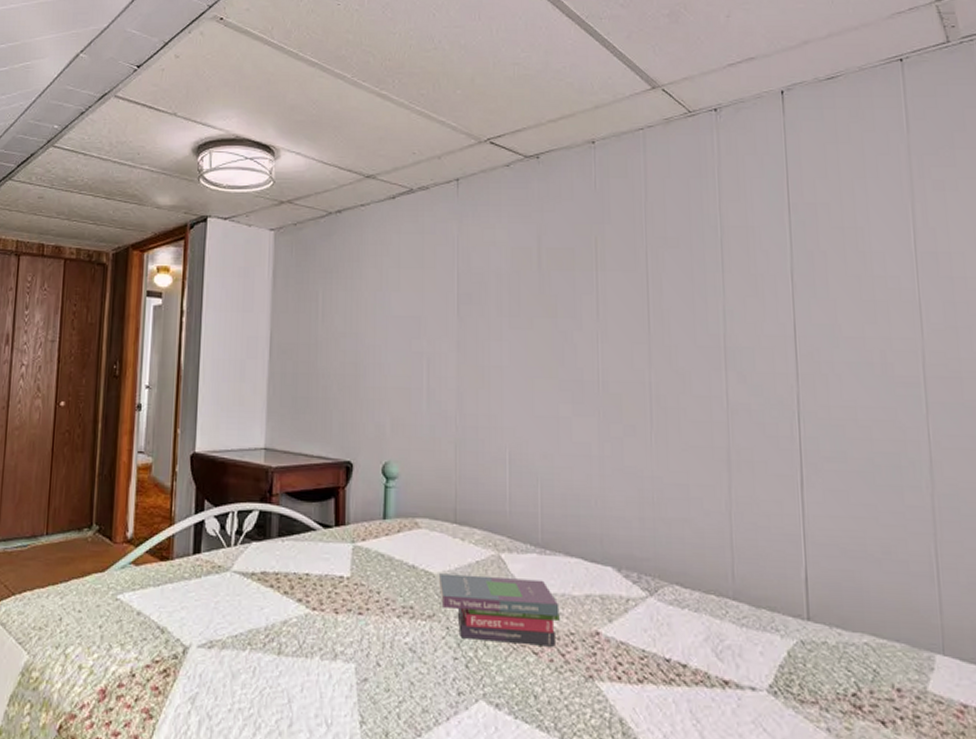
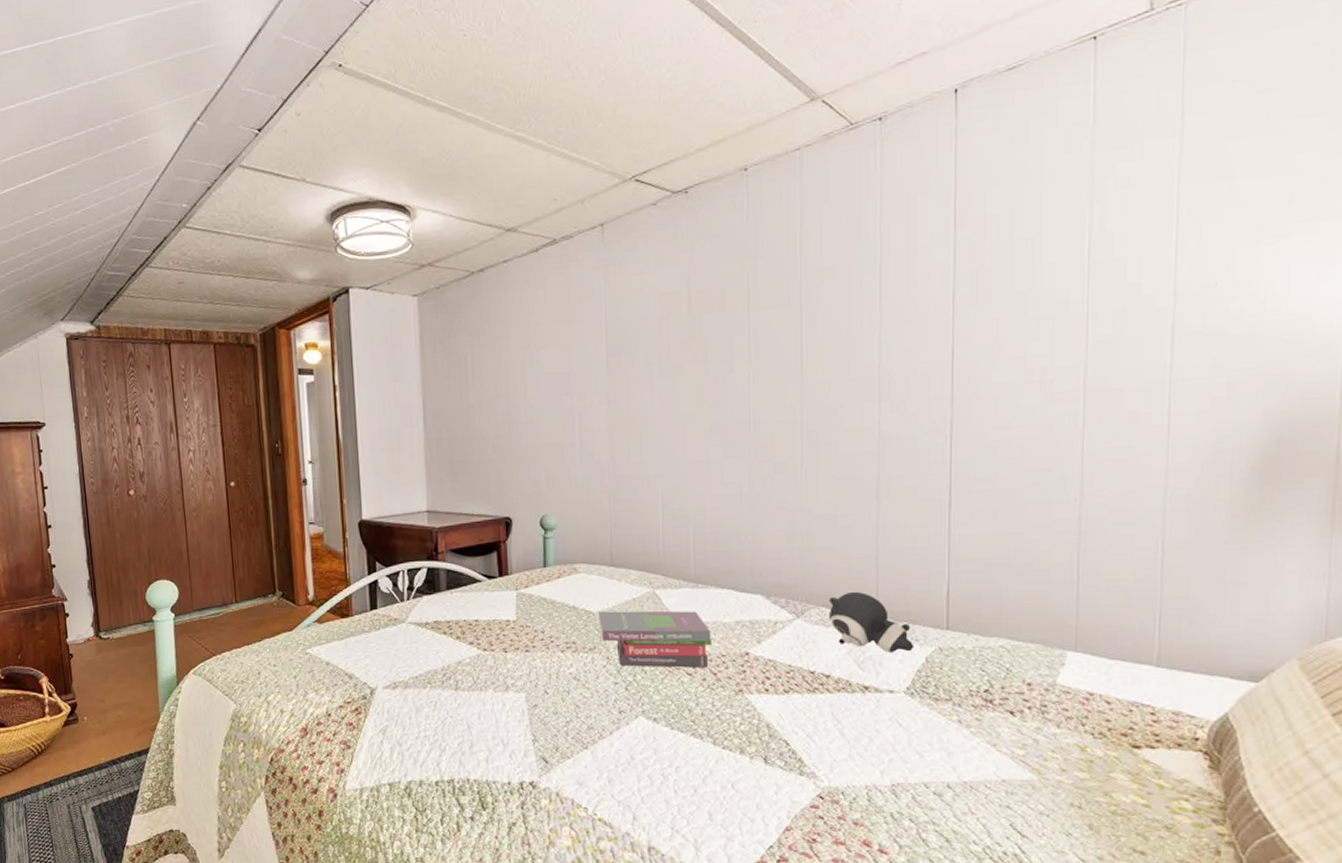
stuffed animal: none [683,570,775,644] -> present [829,591,915,652]

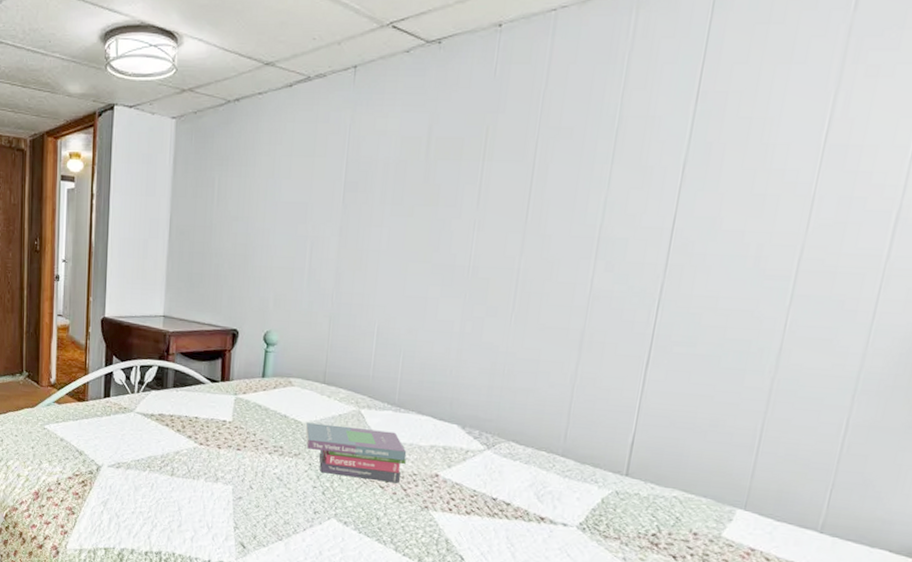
stuffed animal: present [829,591,915,652] -> none [517,431,593,492]

